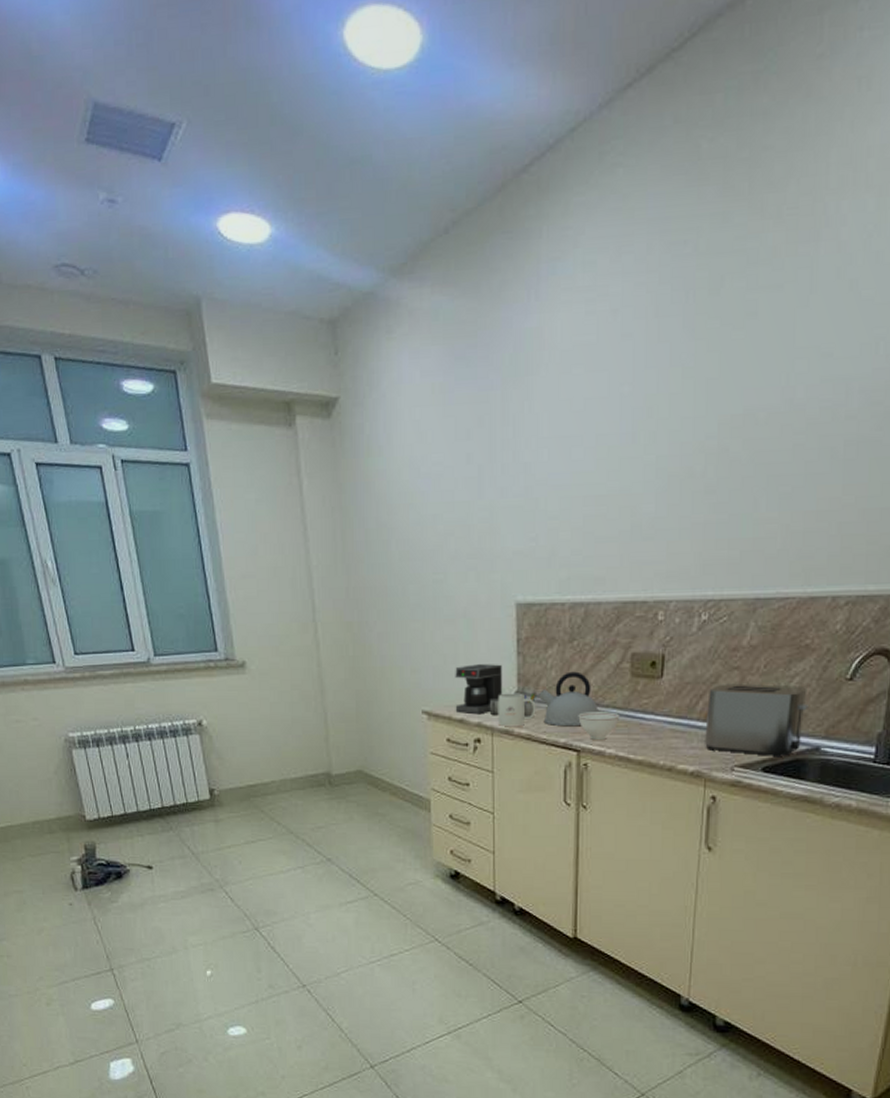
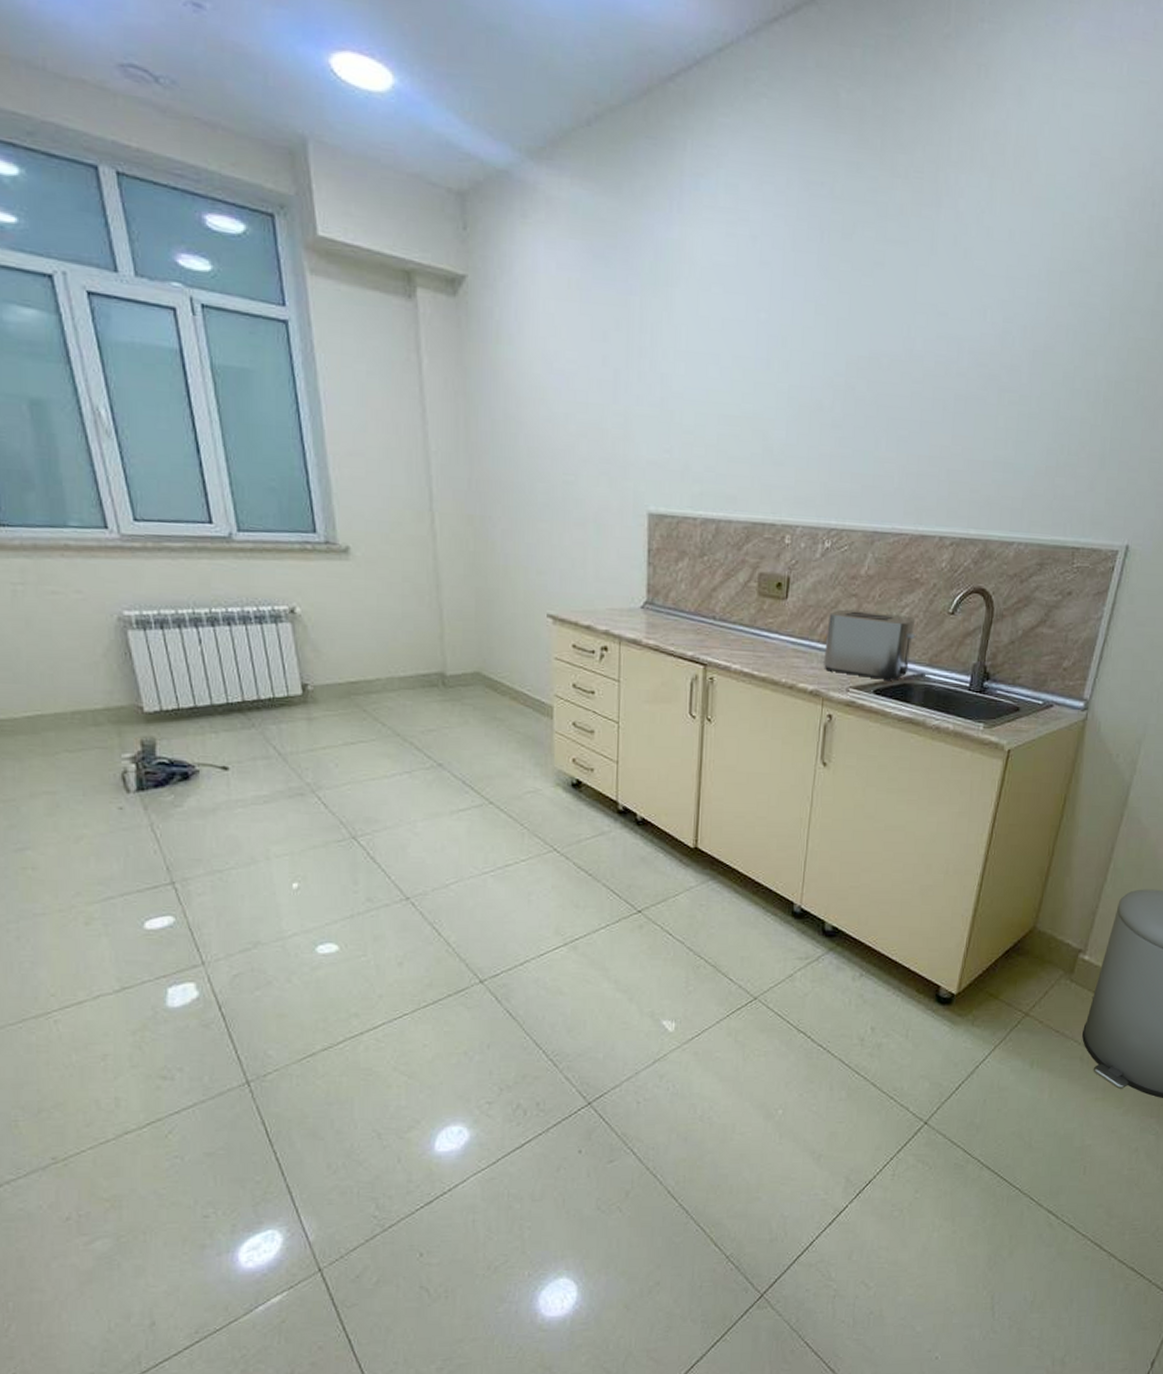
coffee maker: present [455,664,536,717] -> none [582,571,665,628]
mug: present [497,693,536,727] -> none [625,602,665,638]
kettle: present [538,671,598,727] -> none [667,586,726,641]
bowl: present [578,712,620,741] -> none [706,627,747,656]

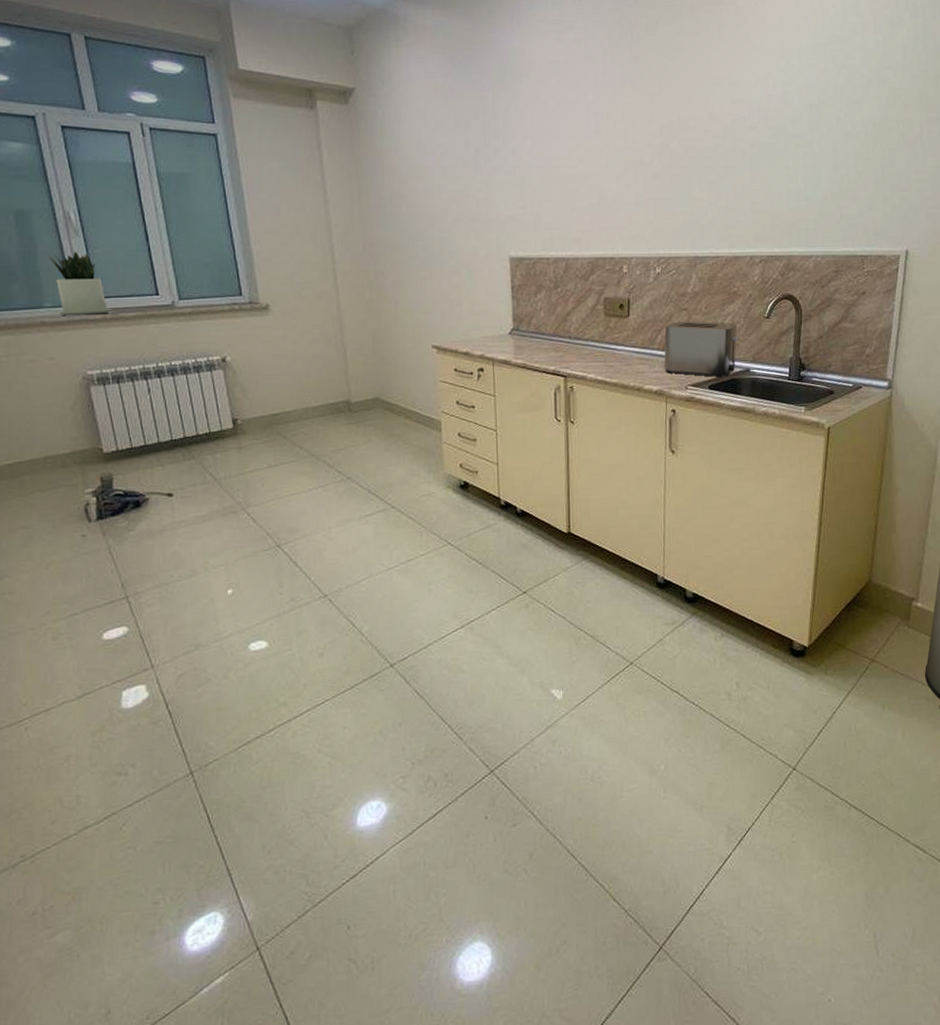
planter: none [72,458,154,542] -> present [48,251,112,316]

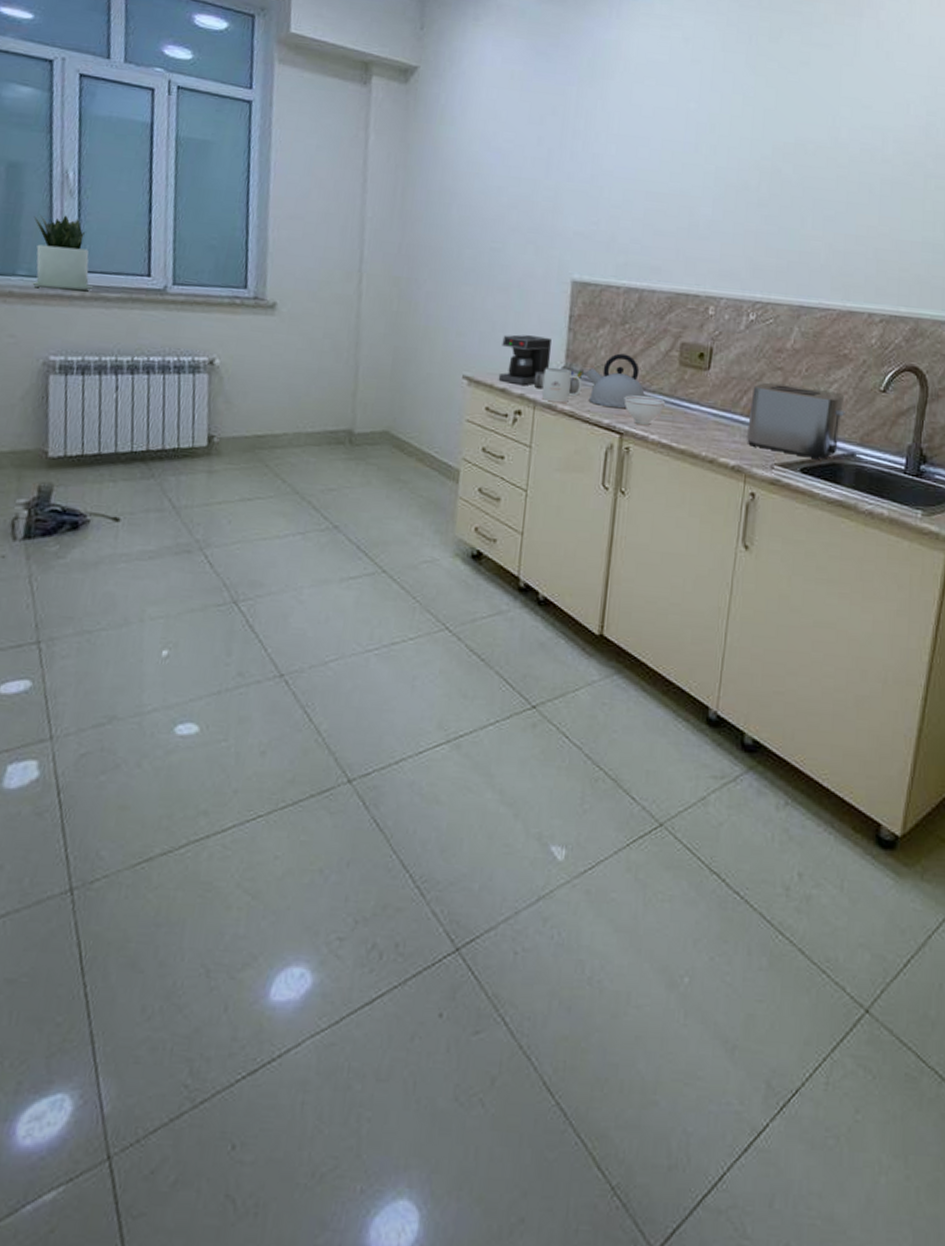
coffee maker: none [460,306,529,350] -> present [498,334,584,394]
mug: none [497,330,529,358] -> present [541,367,583,403]
kettle: none [530,312,580,357] -> present [585,353,645,409]
bowl: none [564,344,598,368] -> present [624,395,666,426]

